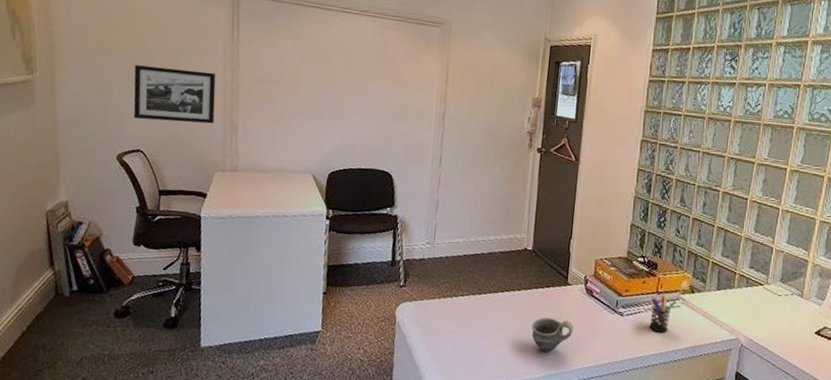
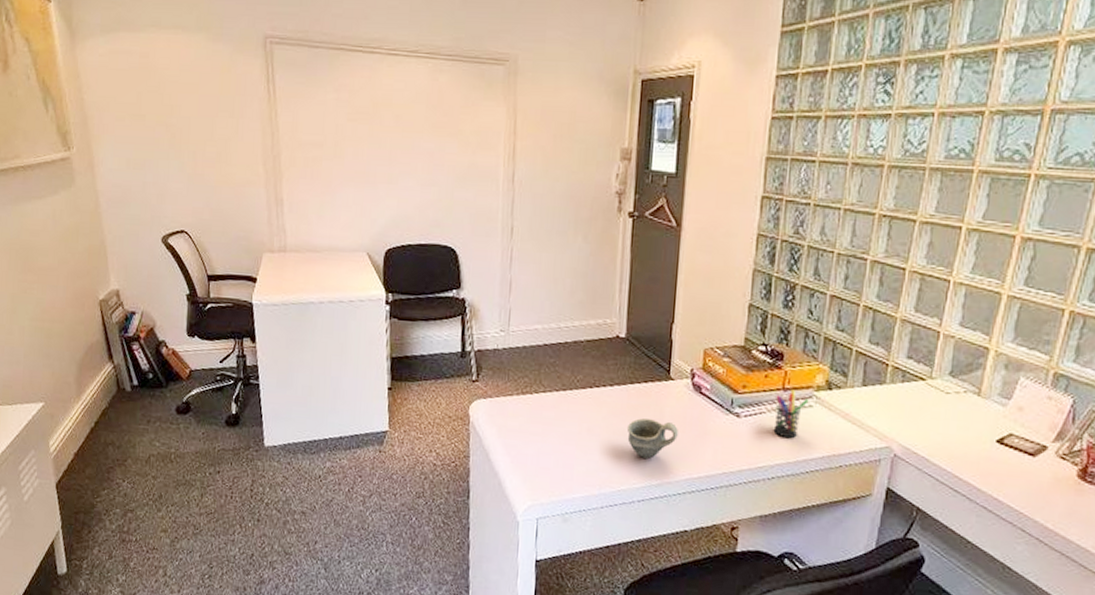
picture frame: present [133,65,216,124] -> none [169,134,258,198]

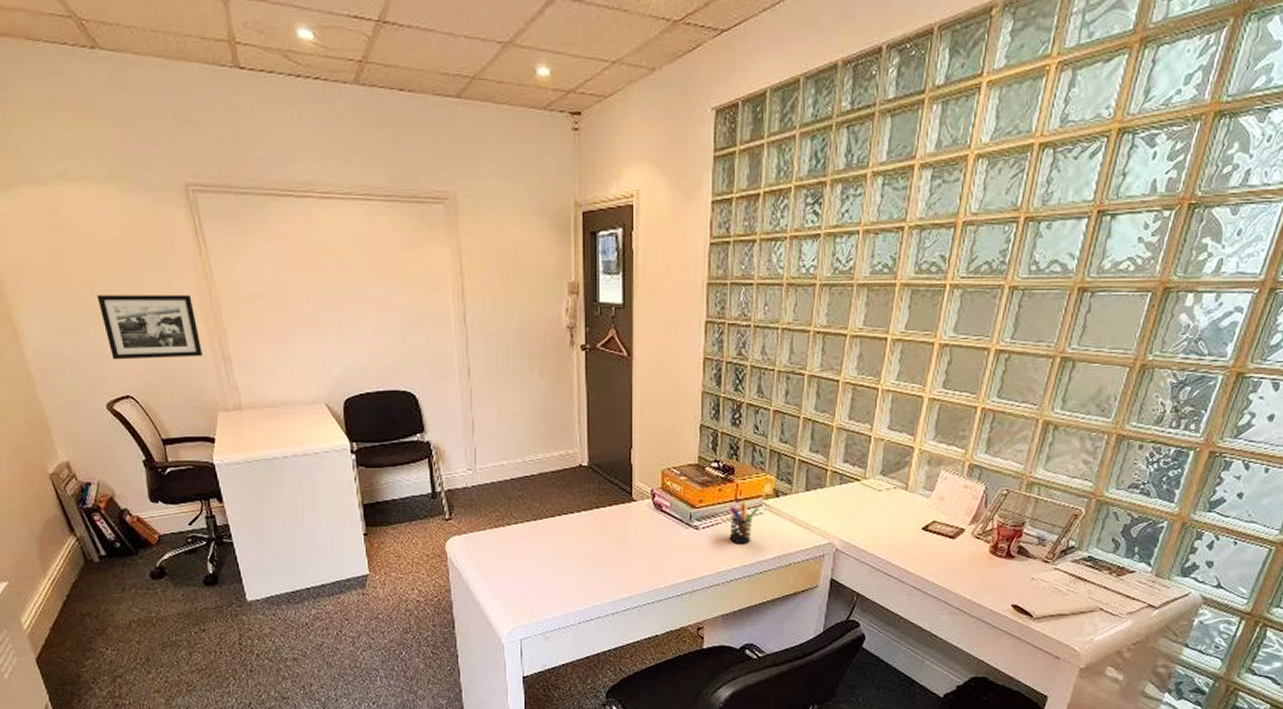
picture frame: none [169,134,258,198] -> present [96,294,203,360]
cup: present [626,418,678,459] -> none [596,539,643,575]

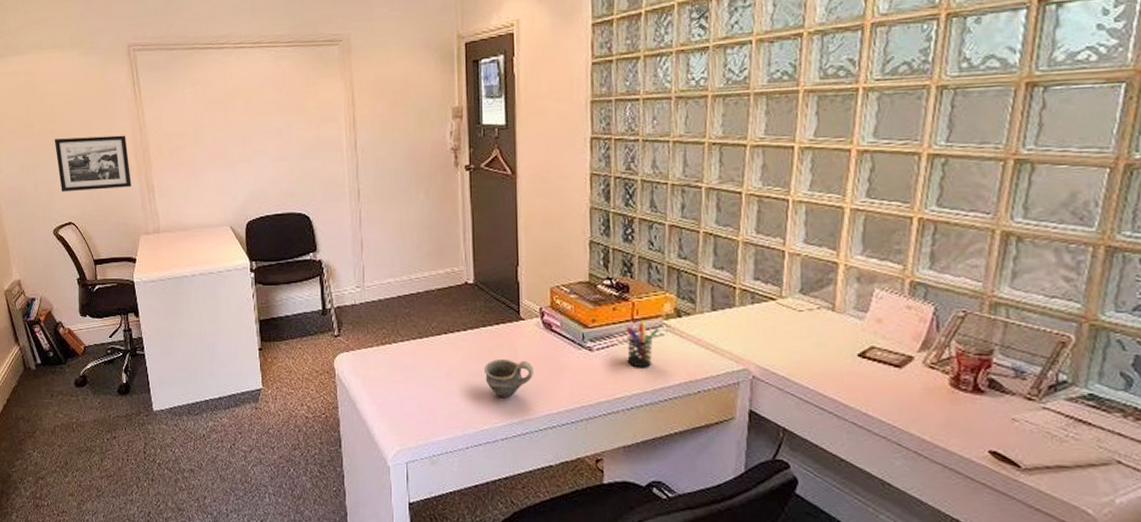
cup: none [596,539,643,575] -> present [483,359,533,397]

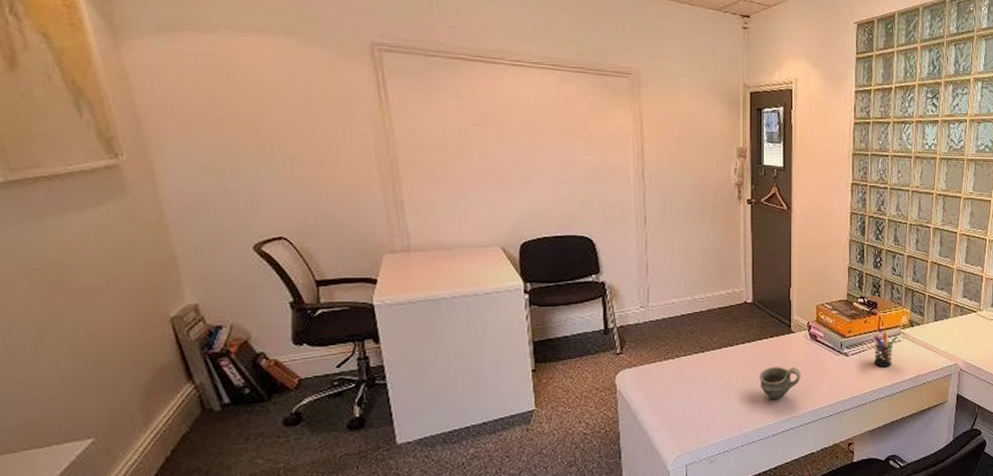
picture frame: present [54,135,131,193] -> none [257,139,372,202]

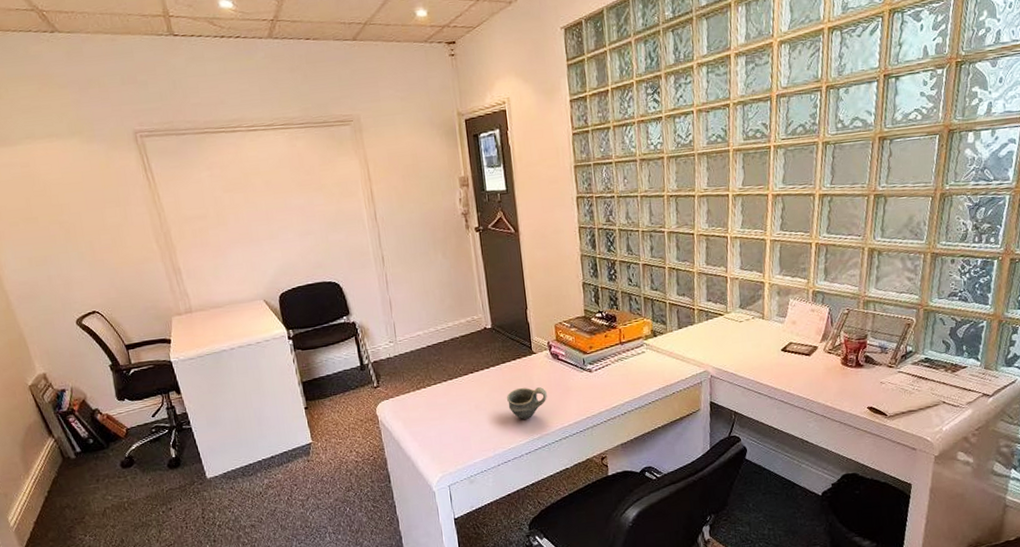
pen holder: present [874,330,898,368] -> none [616,342,642,381]

